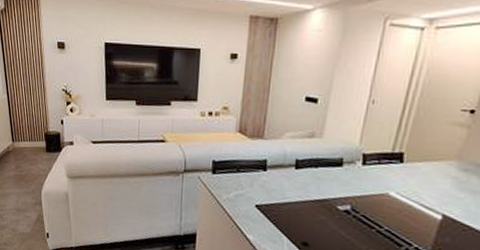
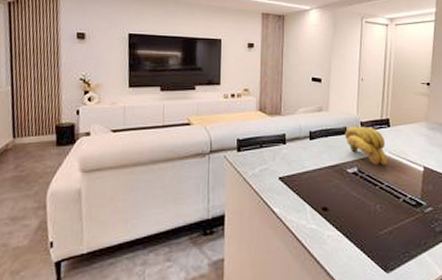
banana bunch: none [340,157,394,207] -> present [345,126,388,165]

